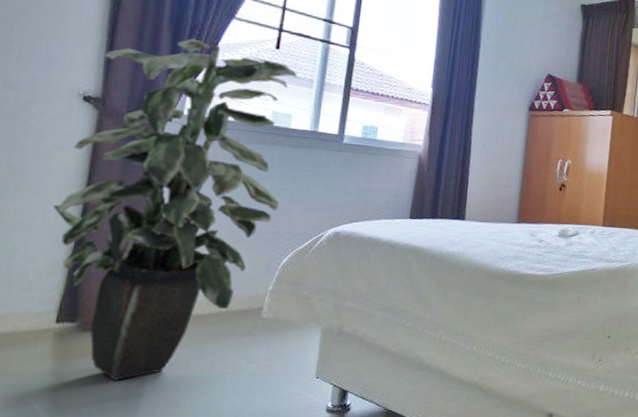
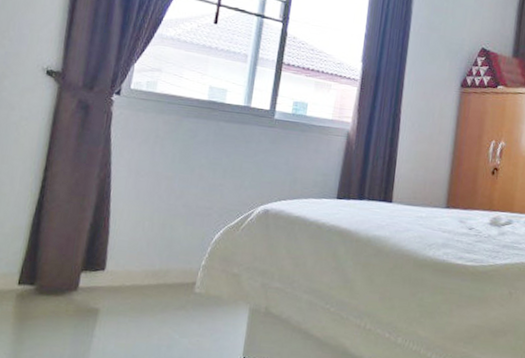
indoor plant: present [53,38,298,381] -> none [19,14,233,344]

